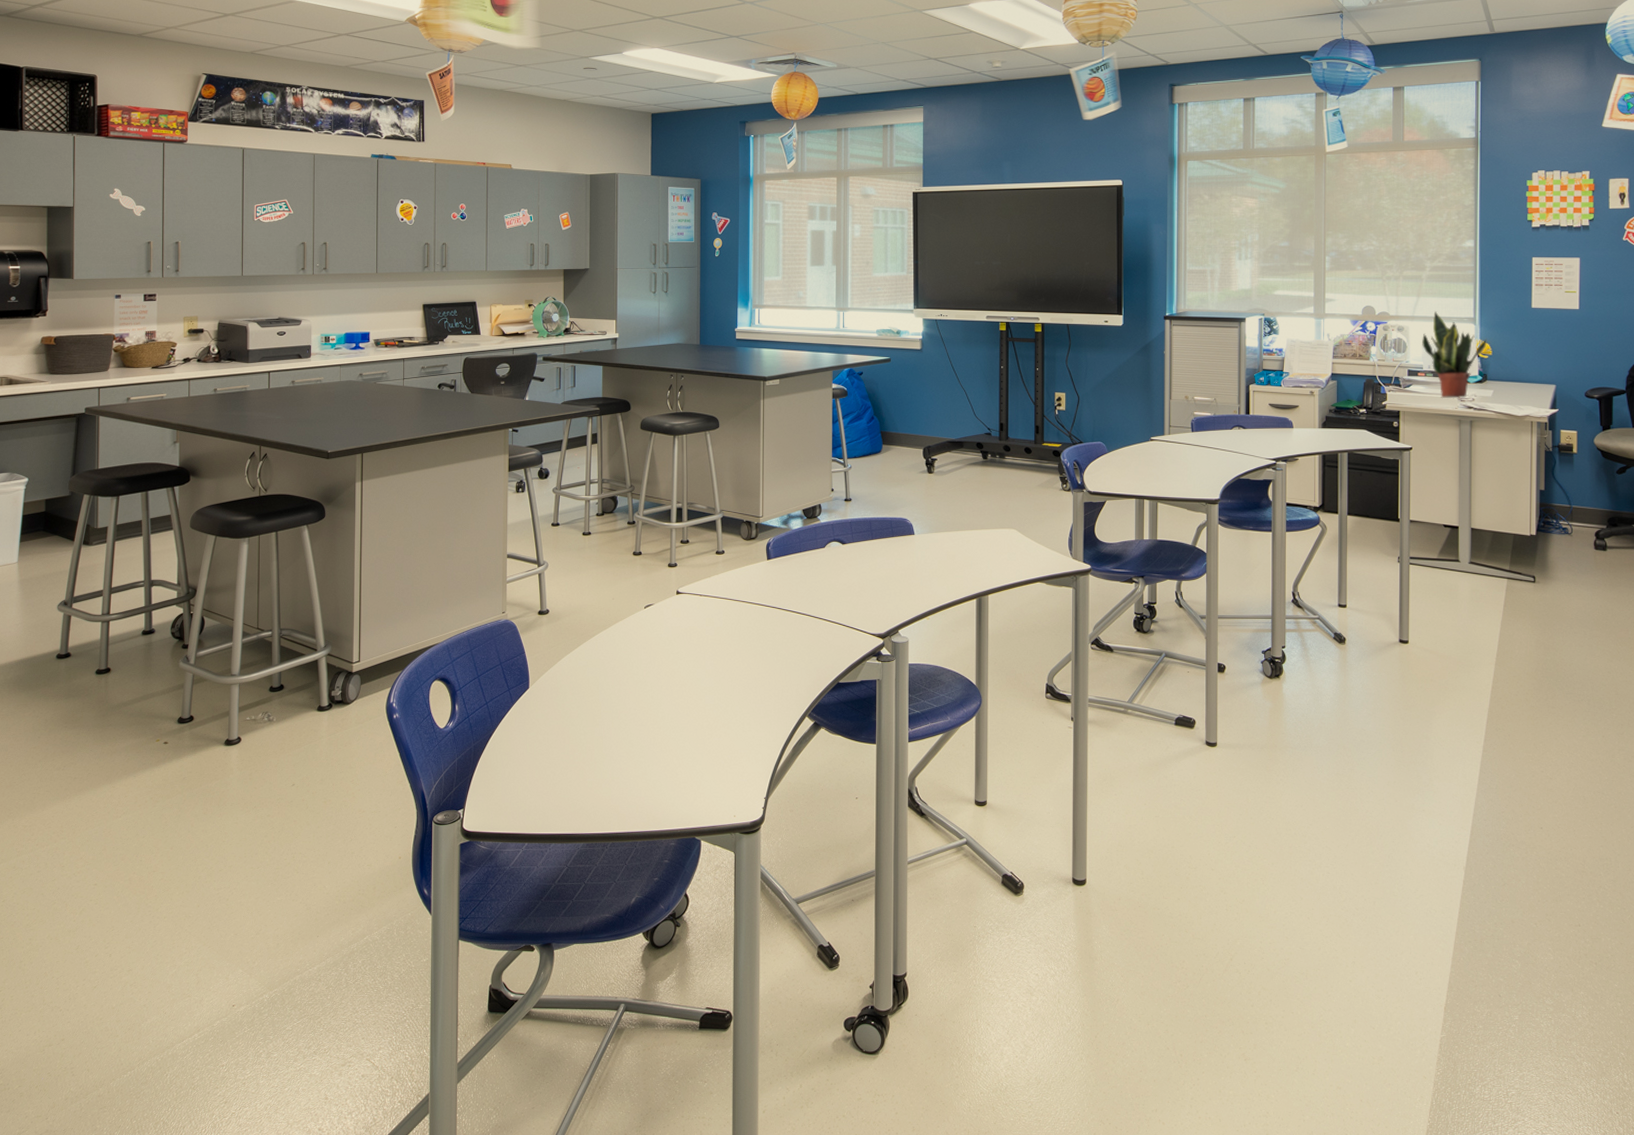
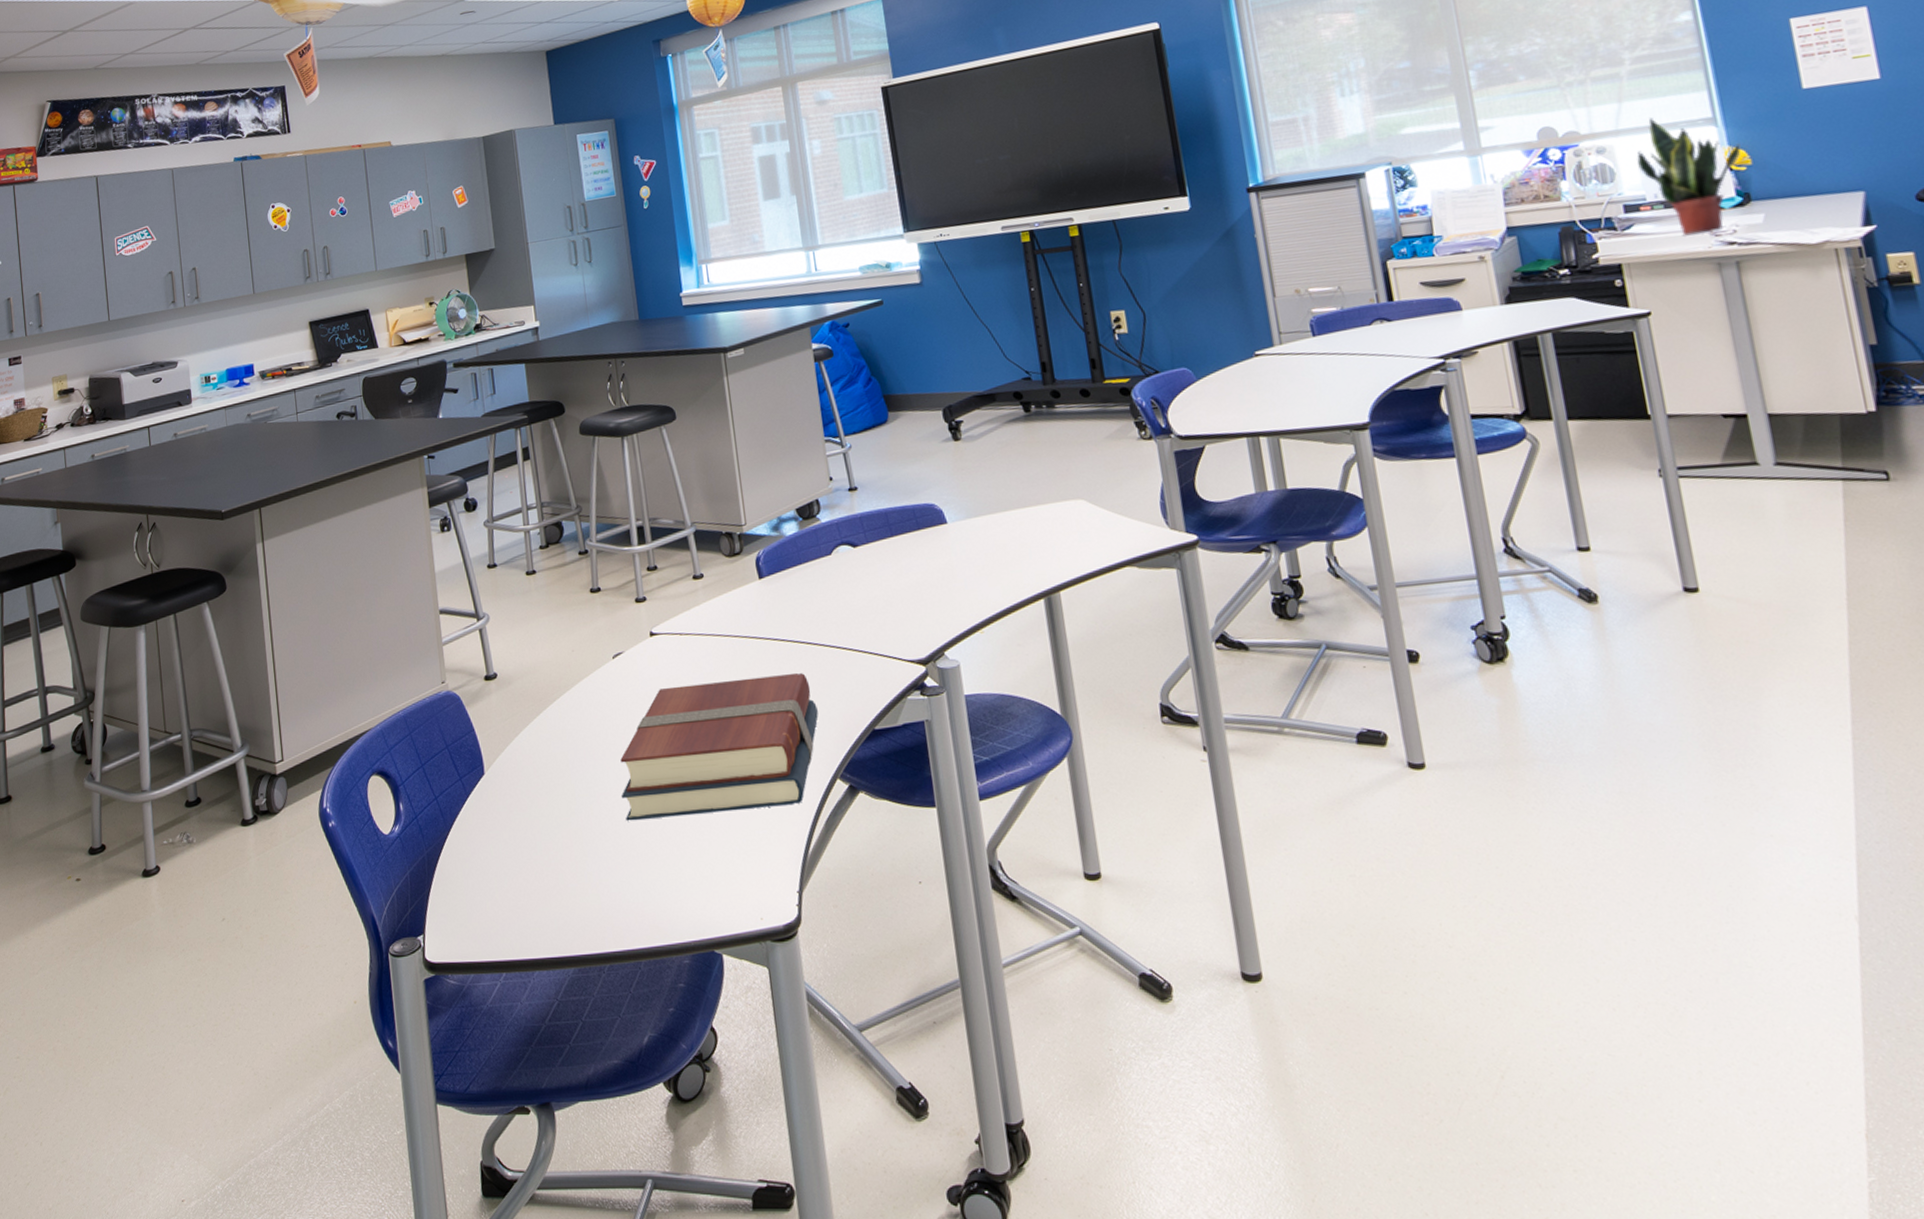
books: none [637,634,798,735] -> present [620,672,819,822]

